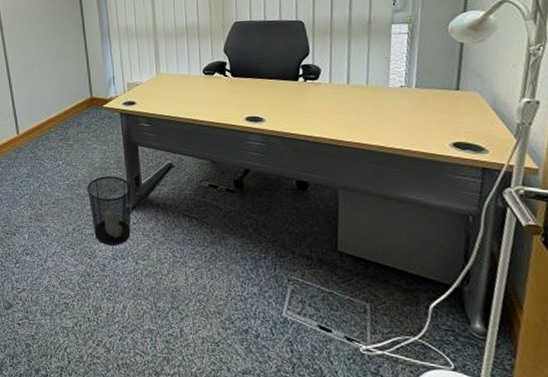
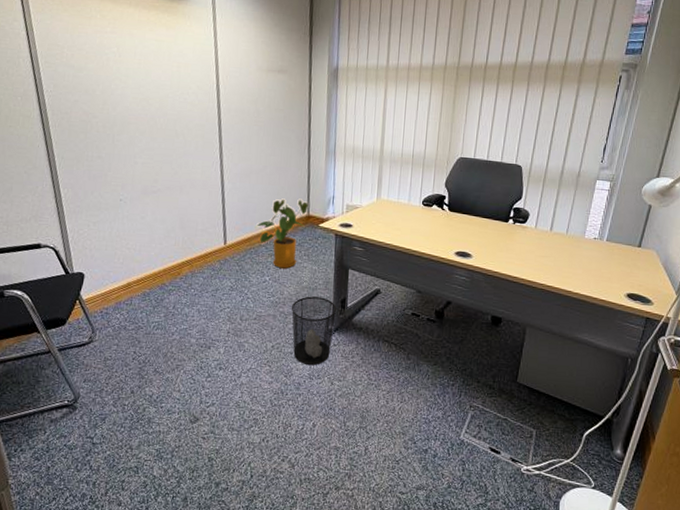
house plant: none [45,84,91,151] -> present [257,200,309,269]

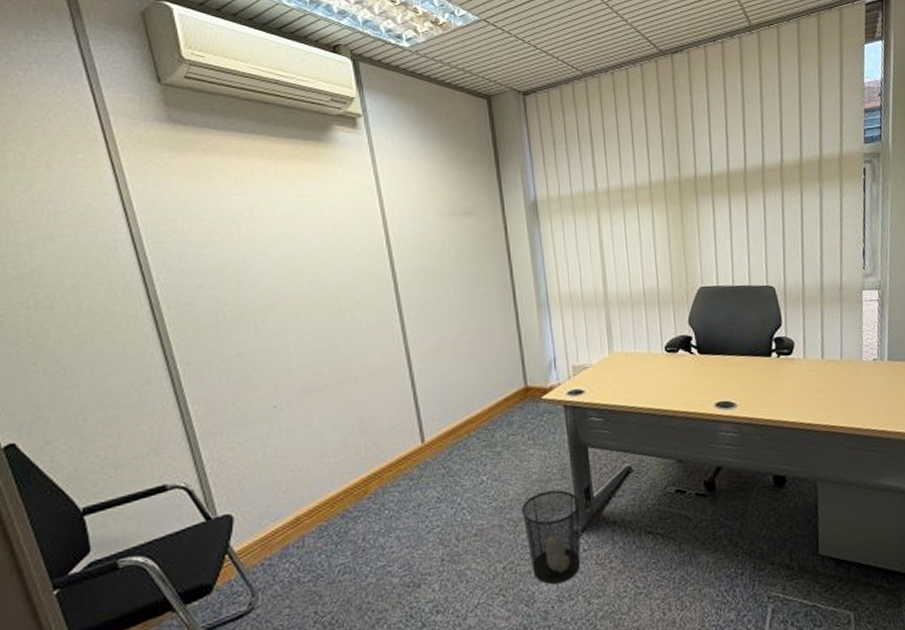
house plant: present [257,200,309,269] -> none [462,369,525,462]

